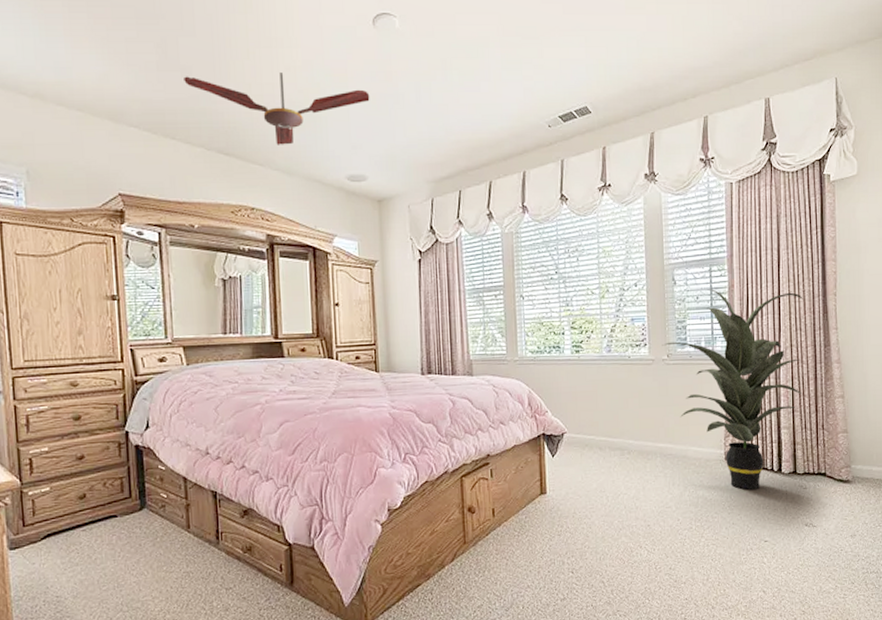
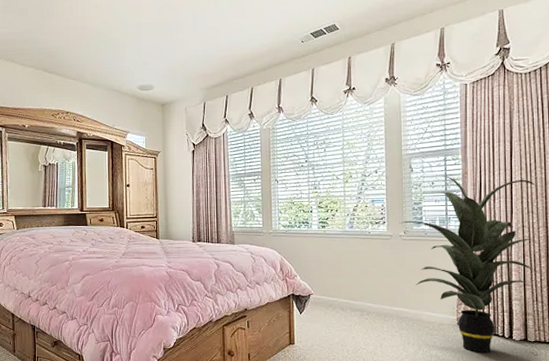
ceiling fan: present [184,73,370,145] -> none [21,9,157,64]

